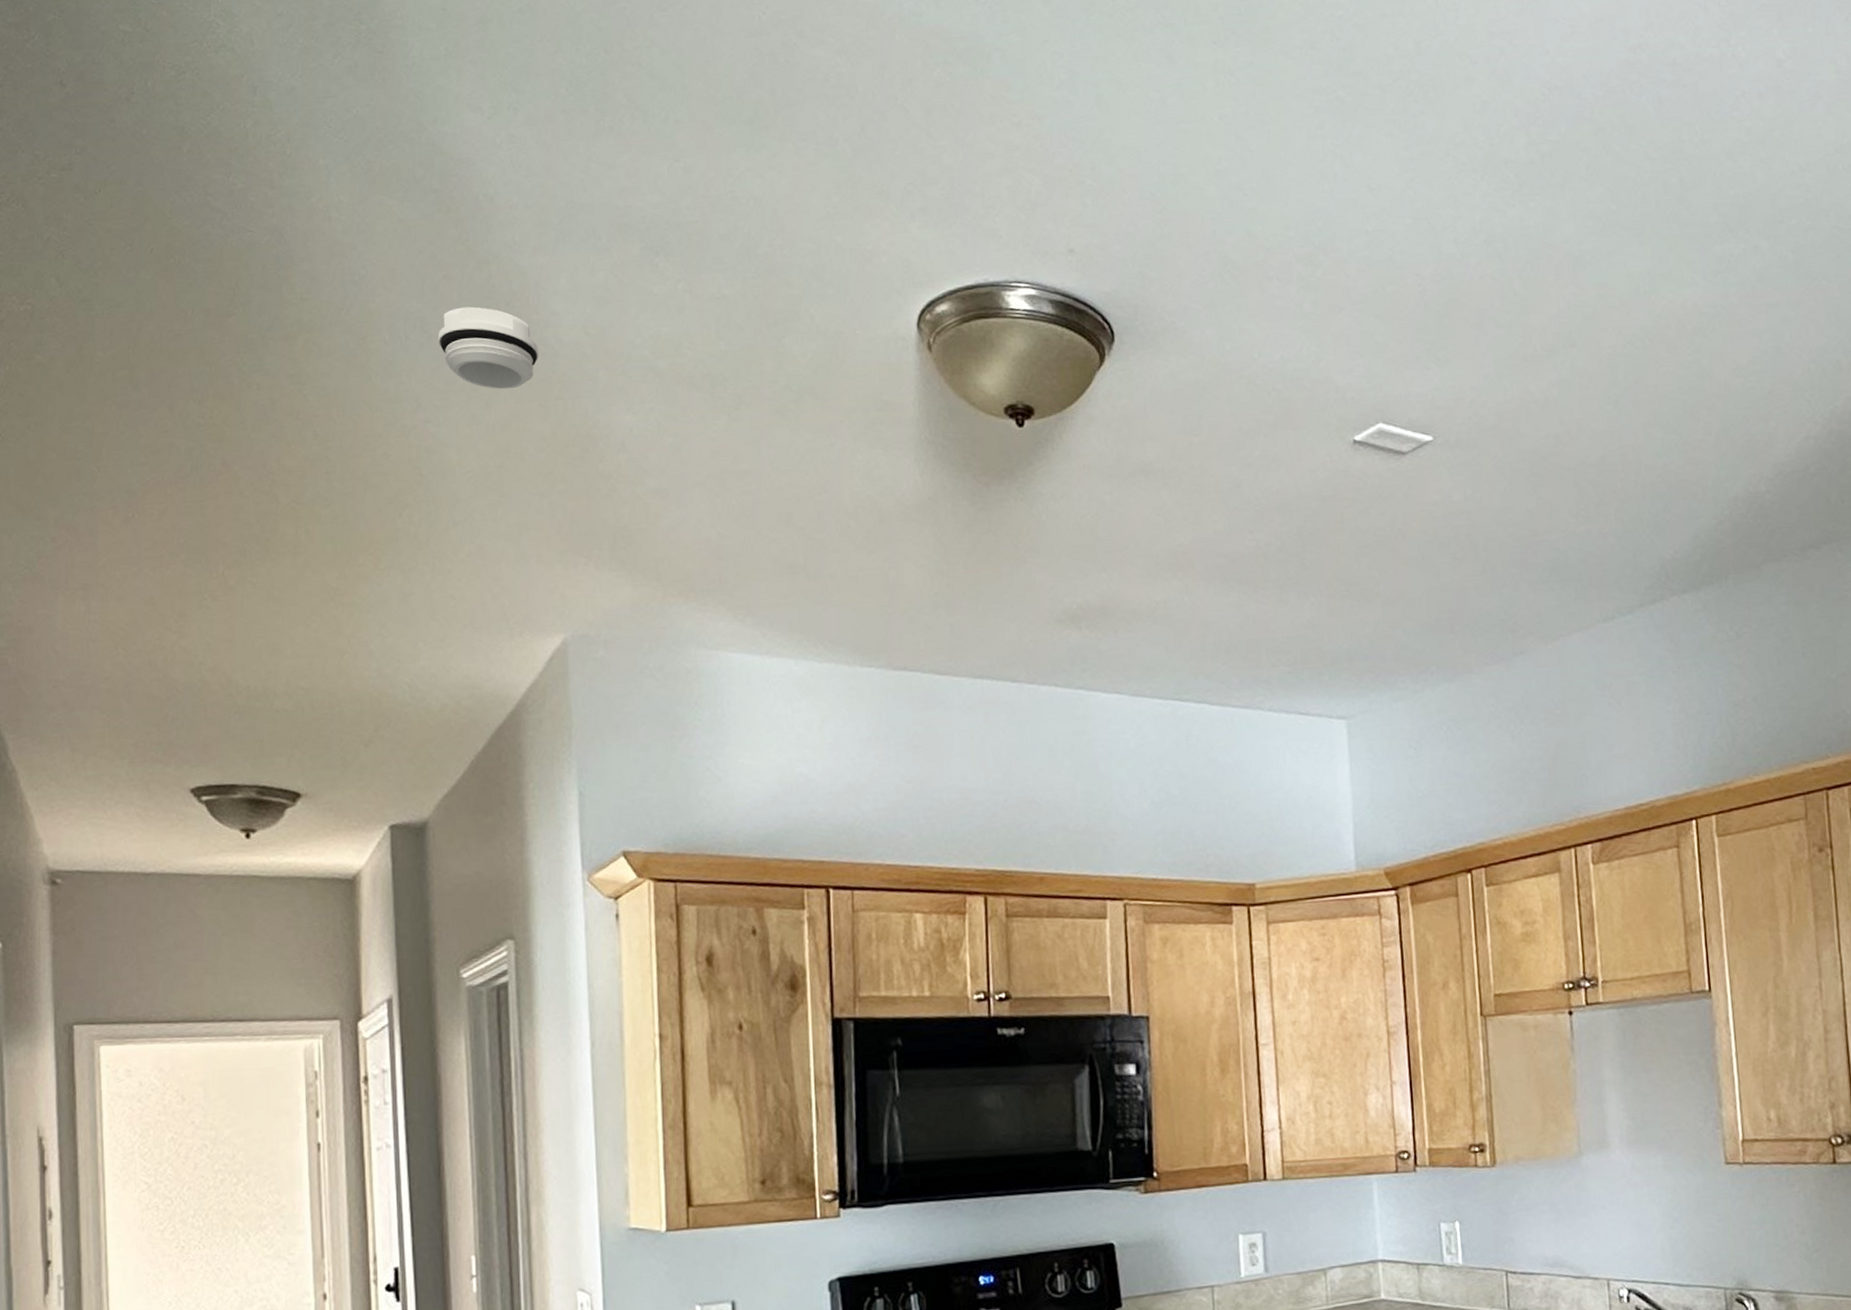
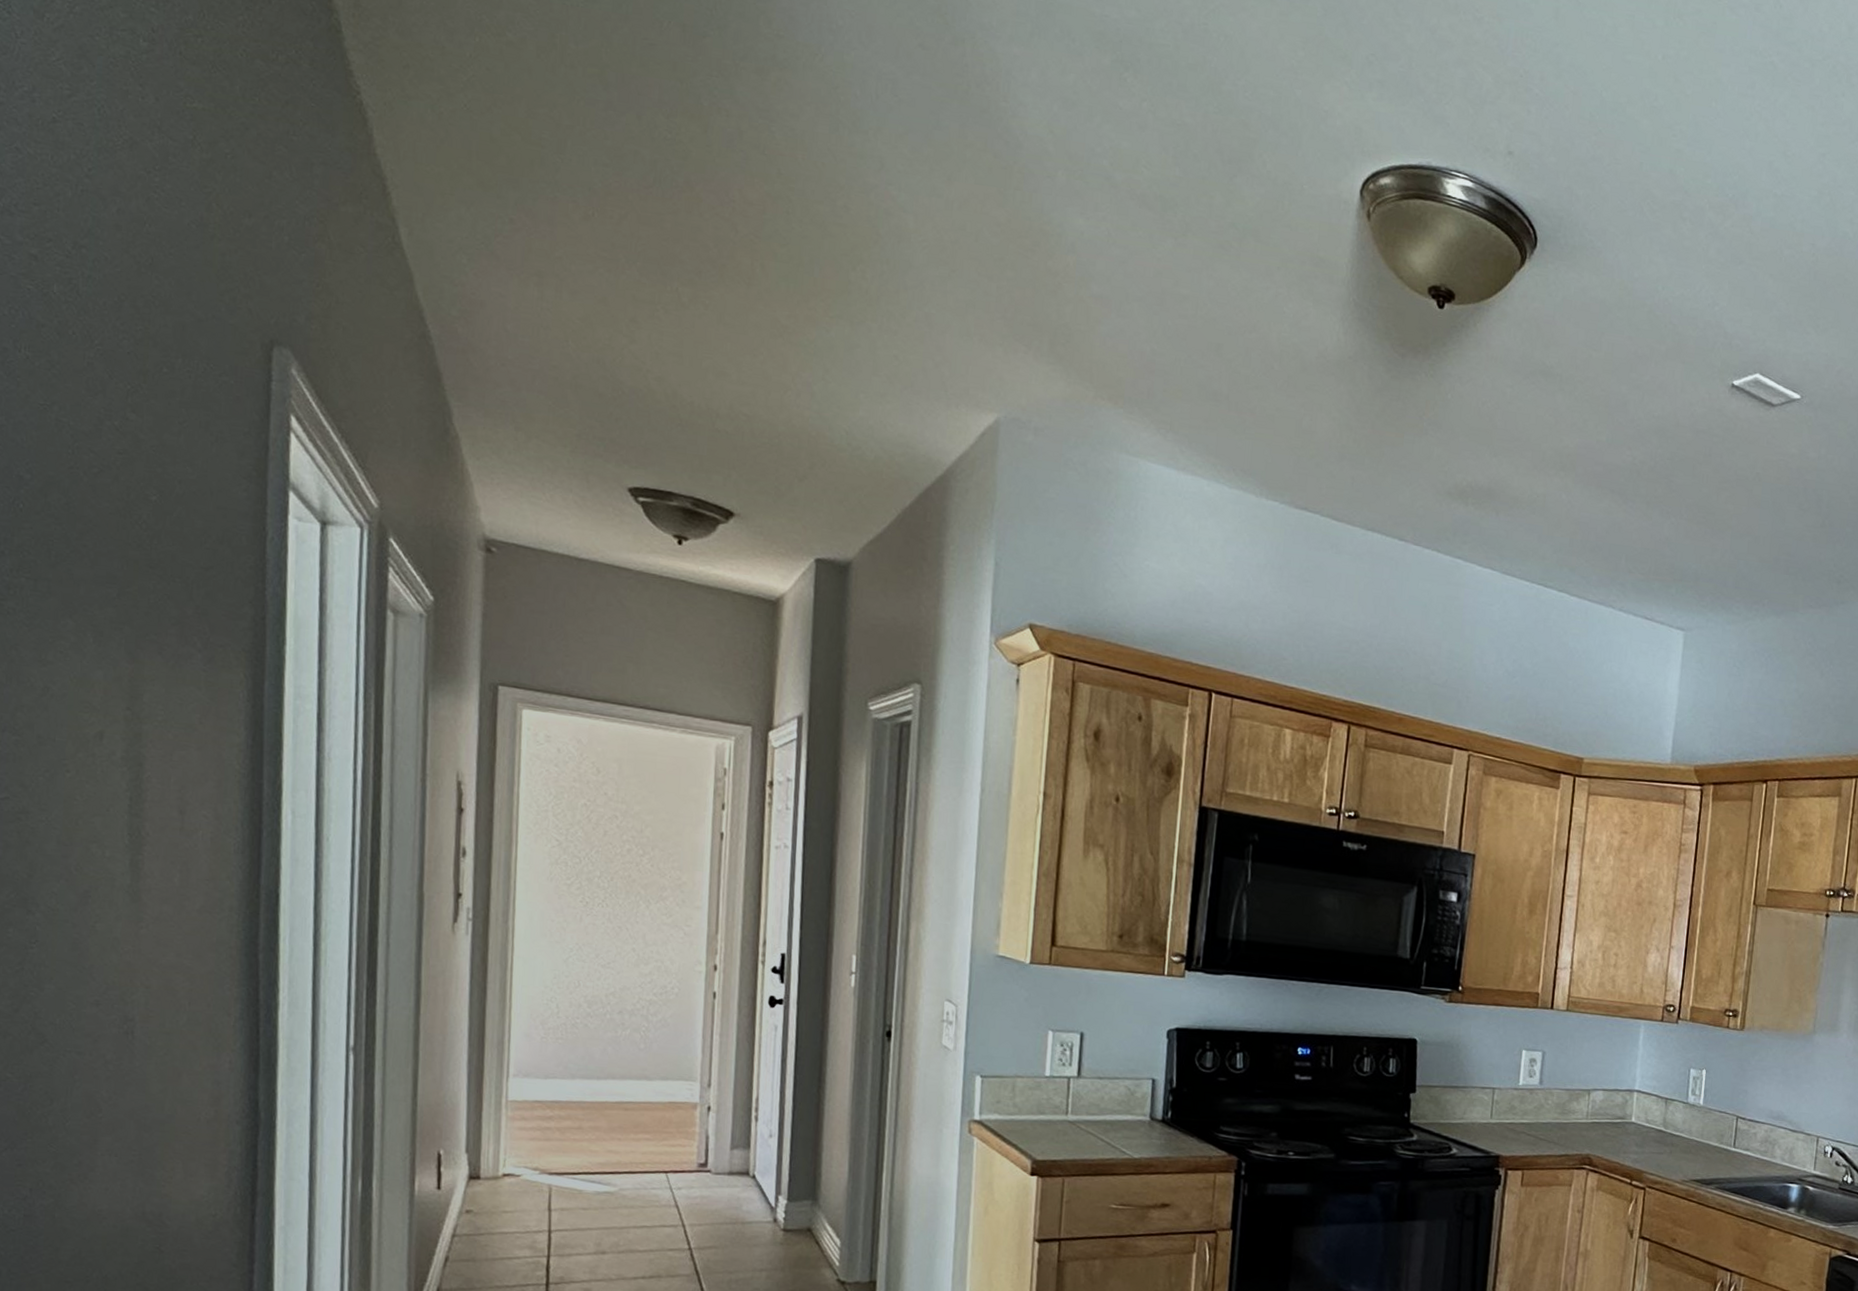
smoke detector: present [438,306,539,390] -> none [908,78,1004,170]

